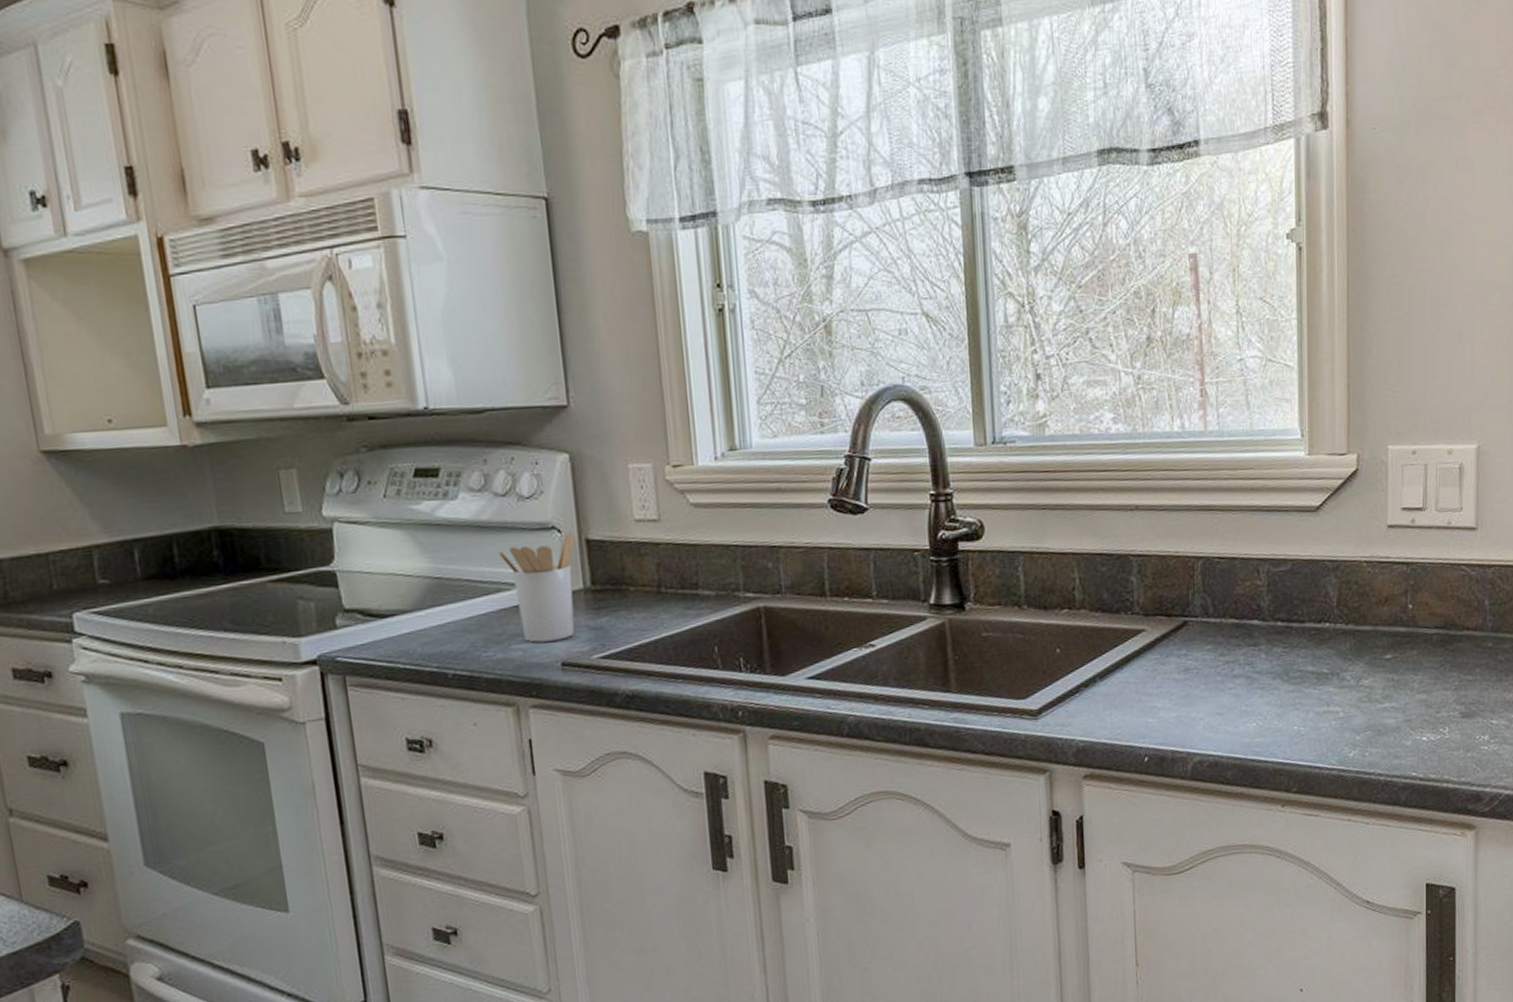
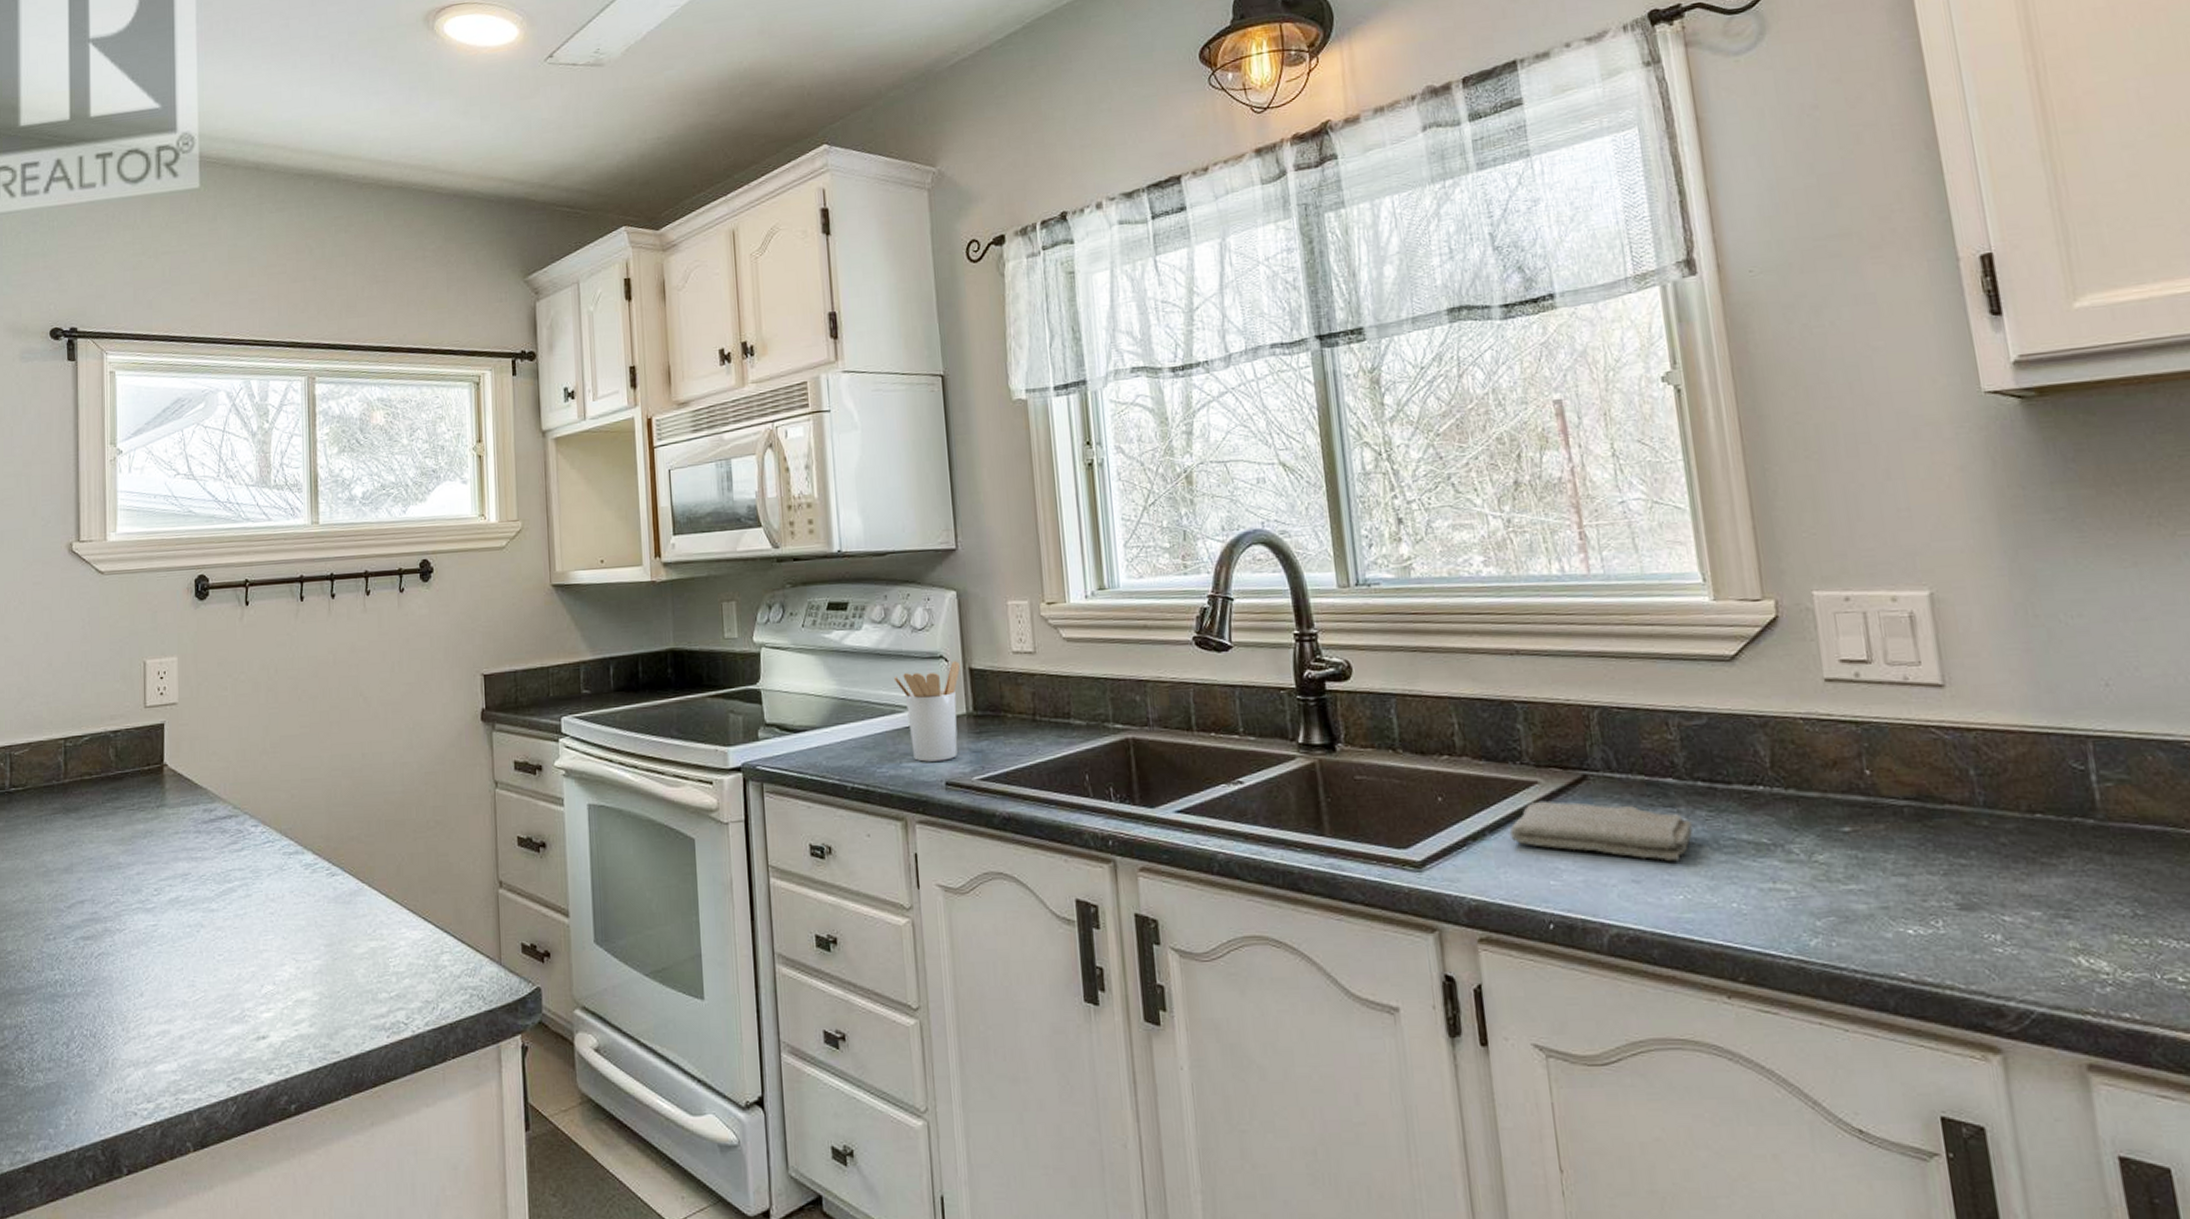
washcloth: none [1117,646,1270,695] -> present [1509,800,1694,862]

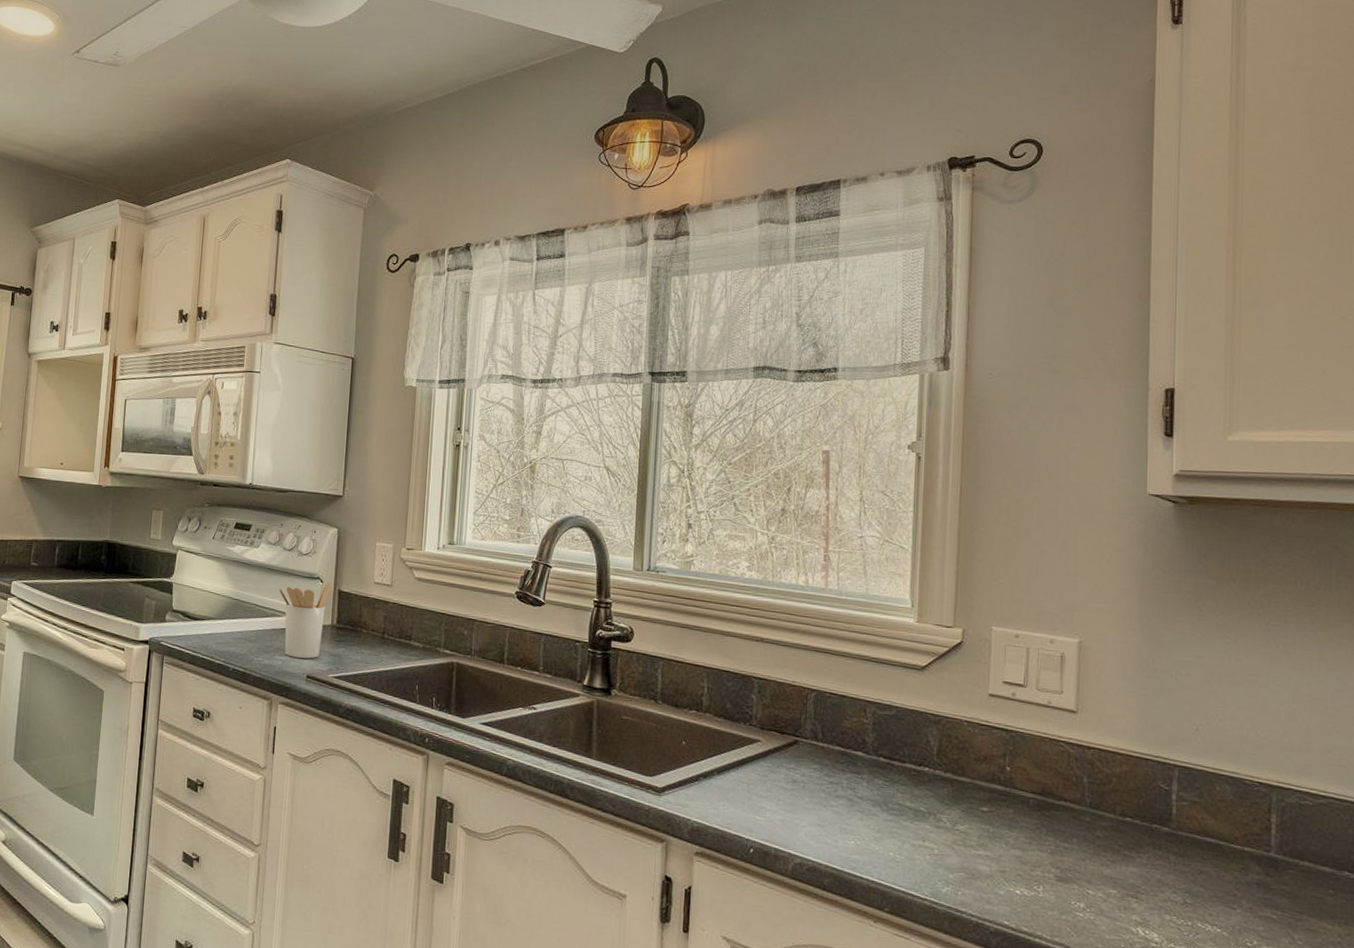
washcloth: present [1509,800,1694,862] -> none [732,755,871,815]

